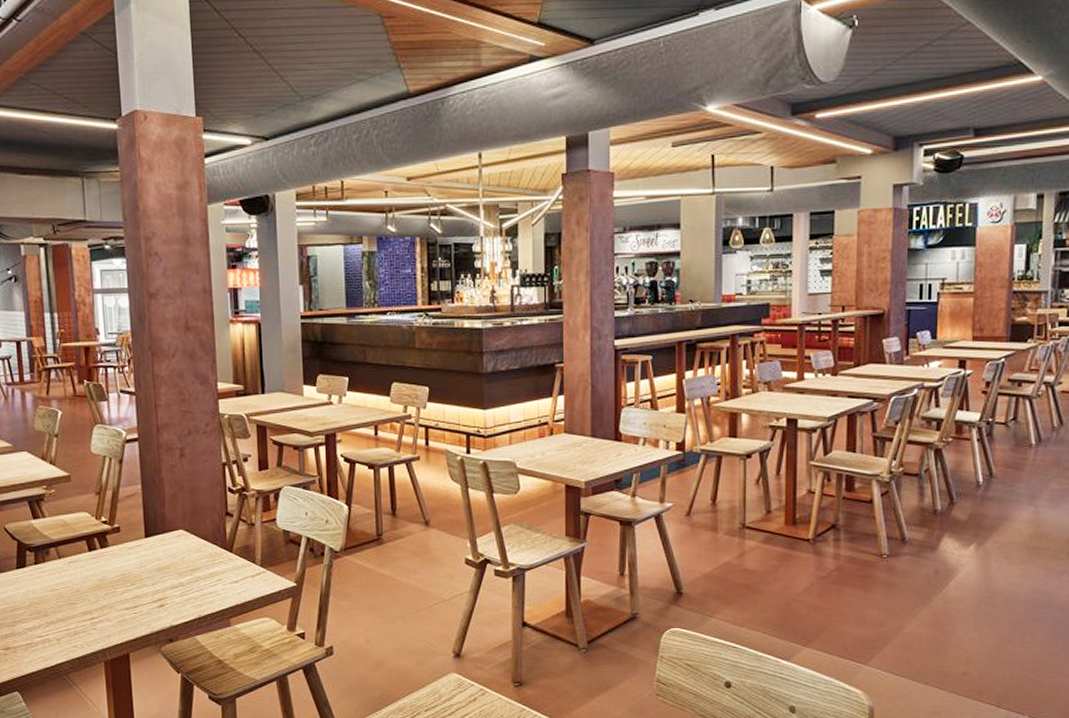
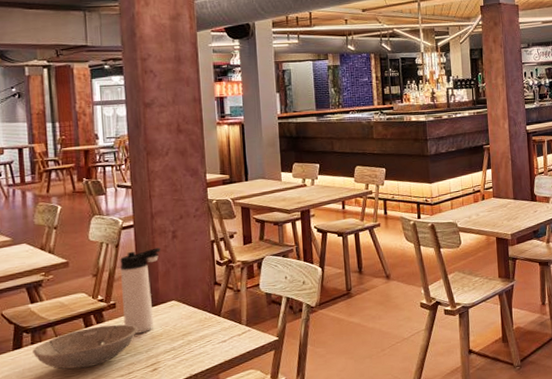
bowl: none [36,551,143,596] -> present [33,324,137,370]
thermos bottle: none [124,467,167,564] -> present [120,247,161,334]

